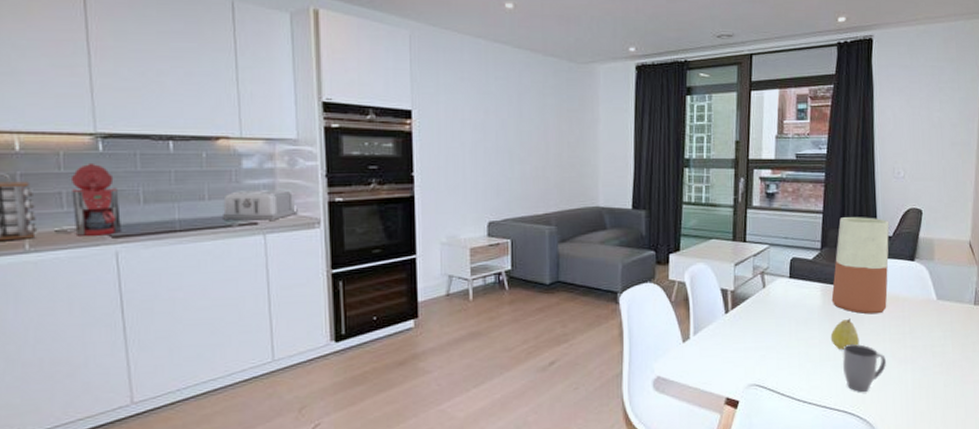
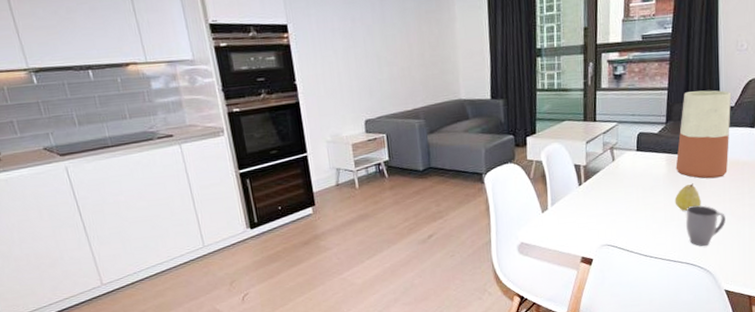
coffee maker: present [55,162,122,237] -> none [15,94,67,156]
toaster: present [223,189,298,222] -> none [141,105,204,136]

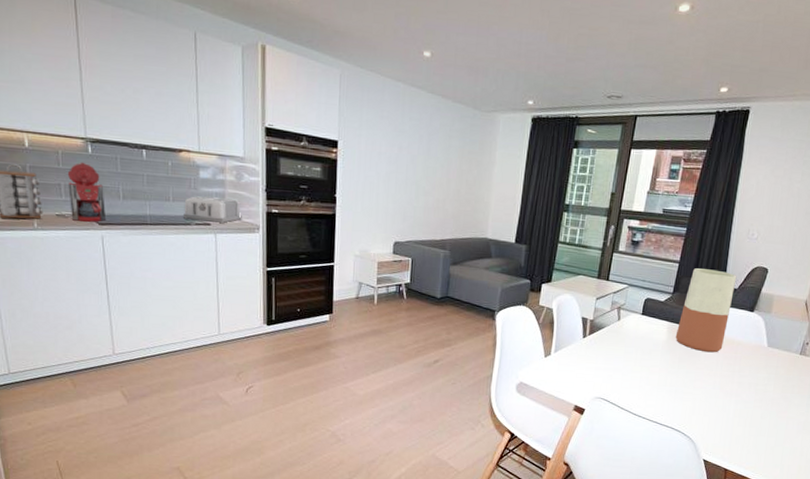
coffee maker: none [15,94,67,156] -> present [56,162,107,223]
toaster: none [141,105,204,136] -> present [184,195,242,224]
fruit: present [674,183,701,211] -> none [669,353,694,378]
mug: present [686,205,726,246] -> none [676,374,714,414]

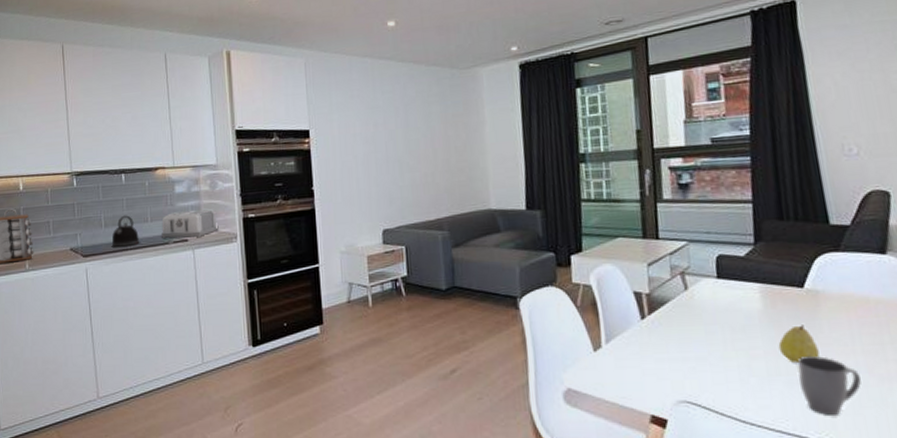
coffee maker: present [56,162,107,223] -> none [45,196,90,257]
kettle: none [130,190,161,222] -> present [111,215,140,248]
fruit: none [669,353,694,378] -> present [778,325,820,363]
vase: present [675,268,737,353] -> none [774,204,854,320]
mug: none [676,374,714,414] -> present [798,355,861,415]

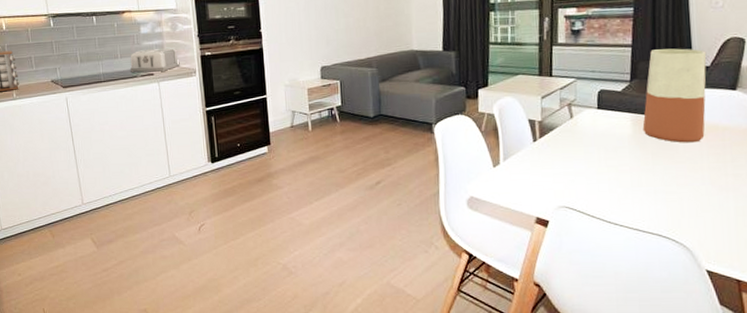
kettle: present [111,215,140,248] -> none [87,52,112,81]
vase: none [774,204,854,320] -> present [642,48,707,143]
fruit: present [778,325,820,363] -> none [642,147,674,176]
mug: present [798,355,861,415] -> none [656,171,704,217]

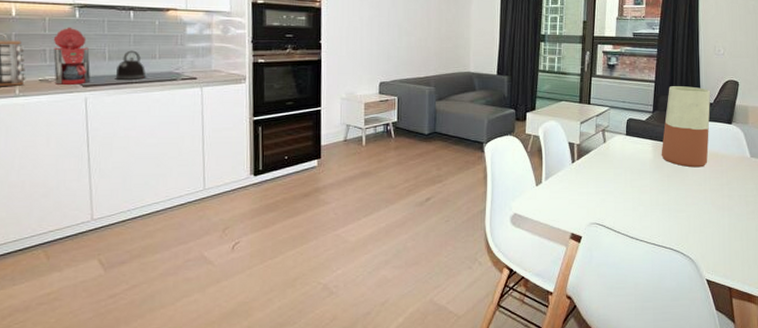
coffee maker: none [29,35,69,88] -> present [39,27,91,86]
kettle: none [87,52,112,81] -> present [115,50,147,81]
toaster: present [130,48,180,73] -> none [170,51,228,77]

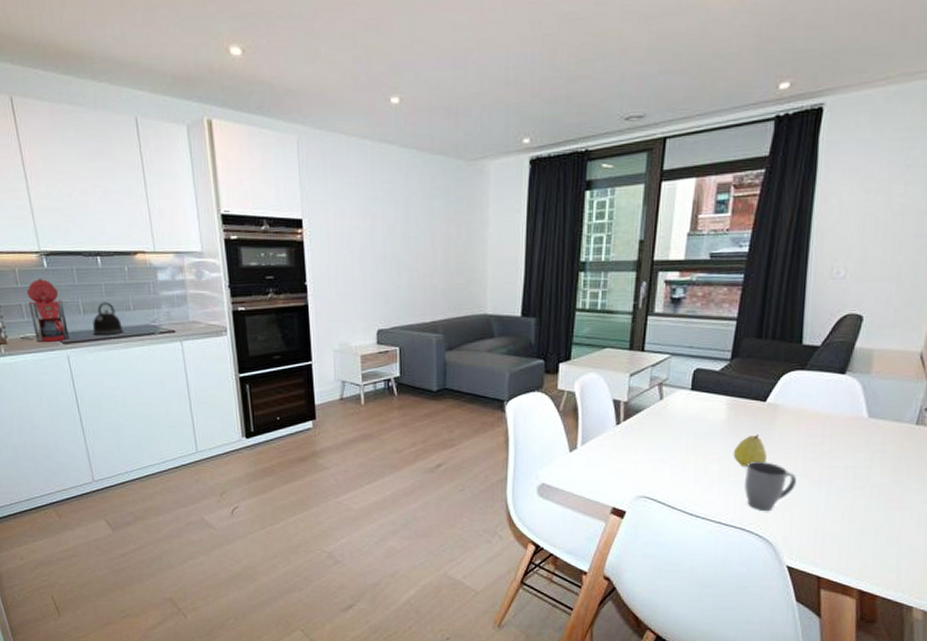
fruit: none [659,170,684,196] -> present [733,434,767,466]
vase: present [661,86,711,168] -> none [738,324,819,431]
mug: none [670,191,706,233] -> present [745,460,796,510]

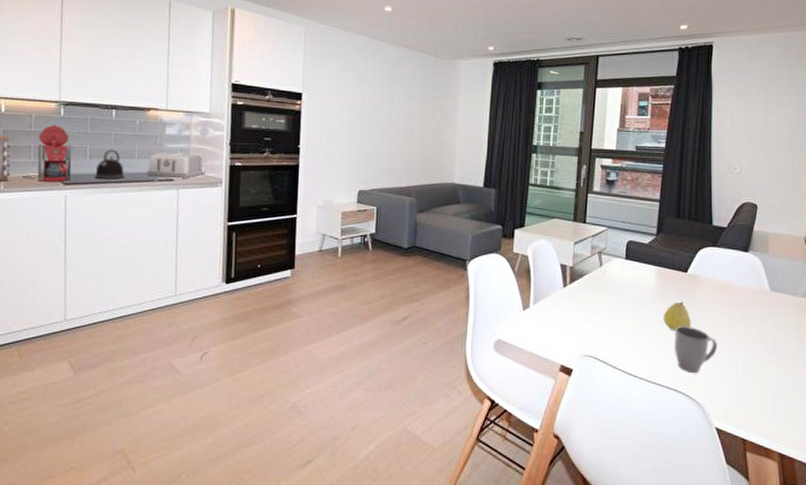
toaster: none [145,299,207,330] -> present [147,151,205,179]

